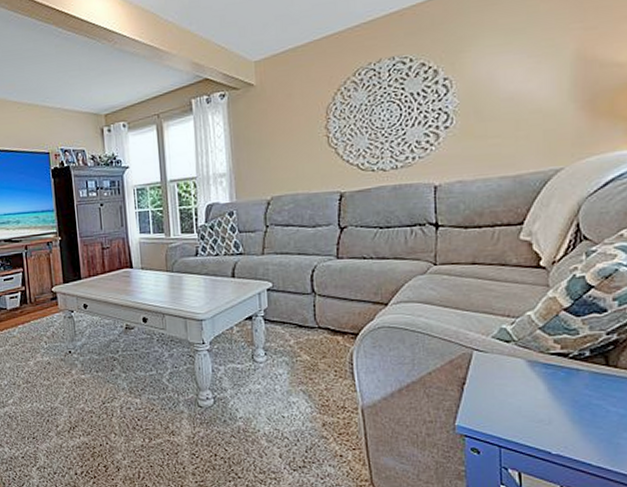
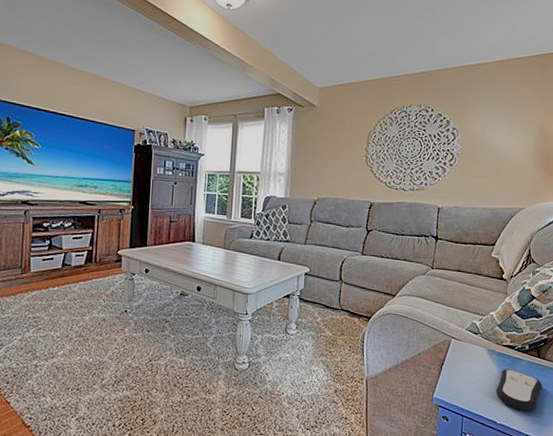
remote control: none [545,383,617,437] -> present [495,369,542,412]

